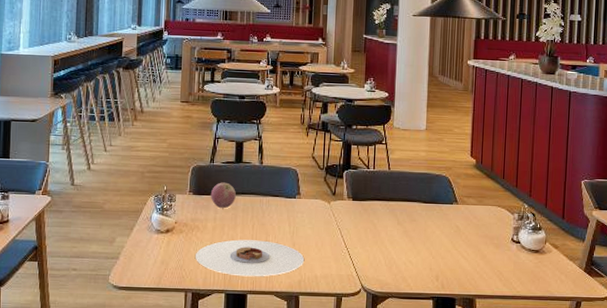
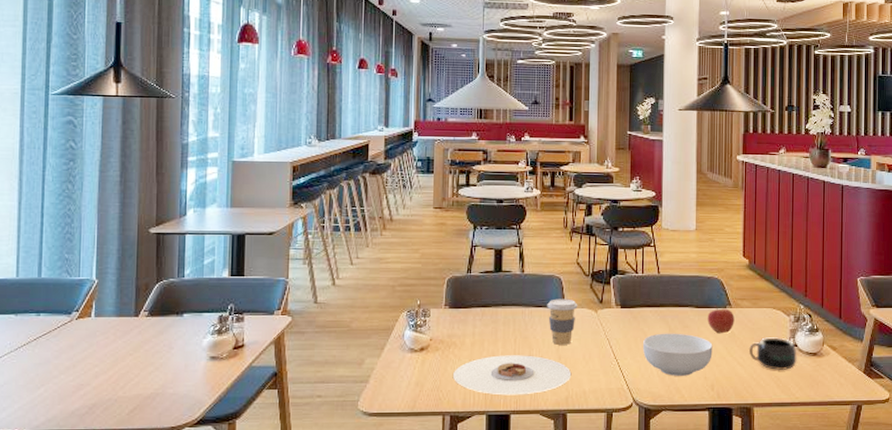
apple: present [210,182,236,209] -> none [468,293,496,323]
coffee cup: none [283,189,312,232] -> present [547,299,578,345]
cereal bowl: none [372,225,439,266] -> present [643,333,713,376]
apple: none [434,201,461,229] -> present [707,305,735,334]
mug: none [473,233,520,265] -> present [748,337,797,370]

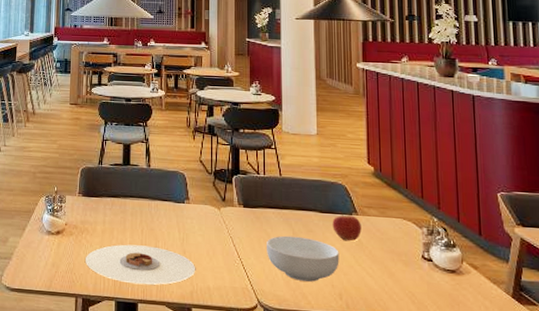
coffee cup: present [547,299,578,345] -> none [172,194,201,240]
mug: present [748,337,797,370] -> none [378,249,433,286]

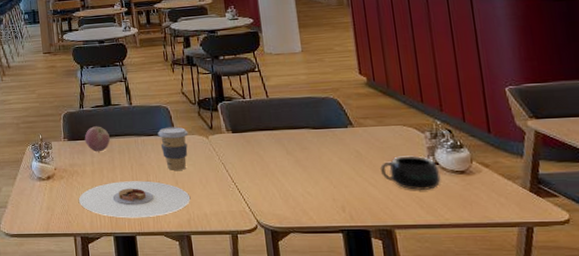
apple: none [99,184,124,212] -> present [84,126,110,152]
coffee cup: none [172,194,201,240] -> present [158,127,189,170]
cereal bowl: present [267,235,340,282] -> none [260,155,339,198]
apple: present [332,211,362,242] -> none [327,125,359,154]
mug: none [378,249,433,286] -> present [379,155,441,190]

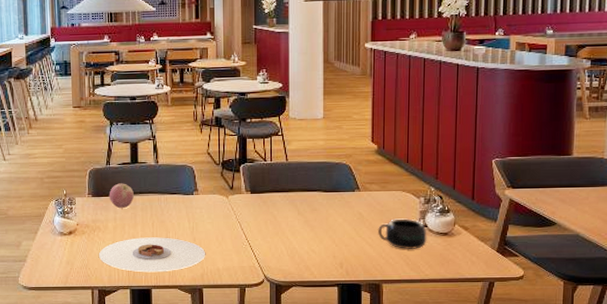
coffee cup: present [158,127,189,170] -> none [181,186,210,228]

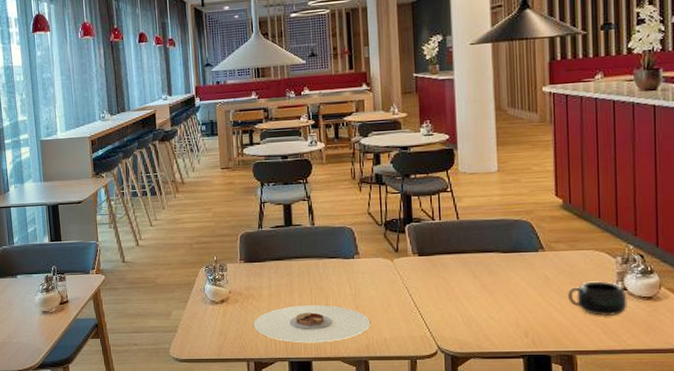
apple: present [109,183,134,209] -> none [262,247,289,275]

